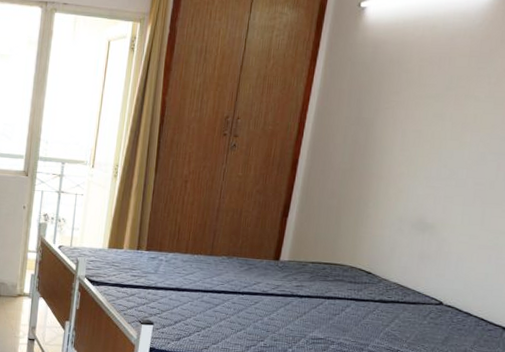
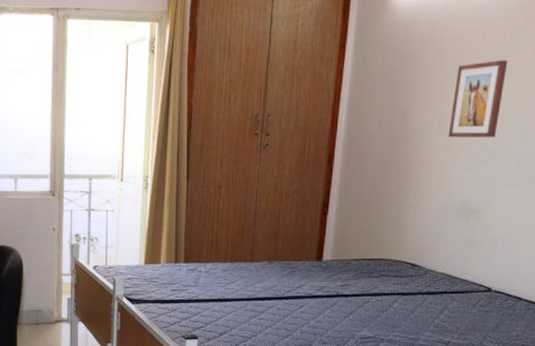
wall art: none [409,85,472,158] -> present [448,60,508,138]

